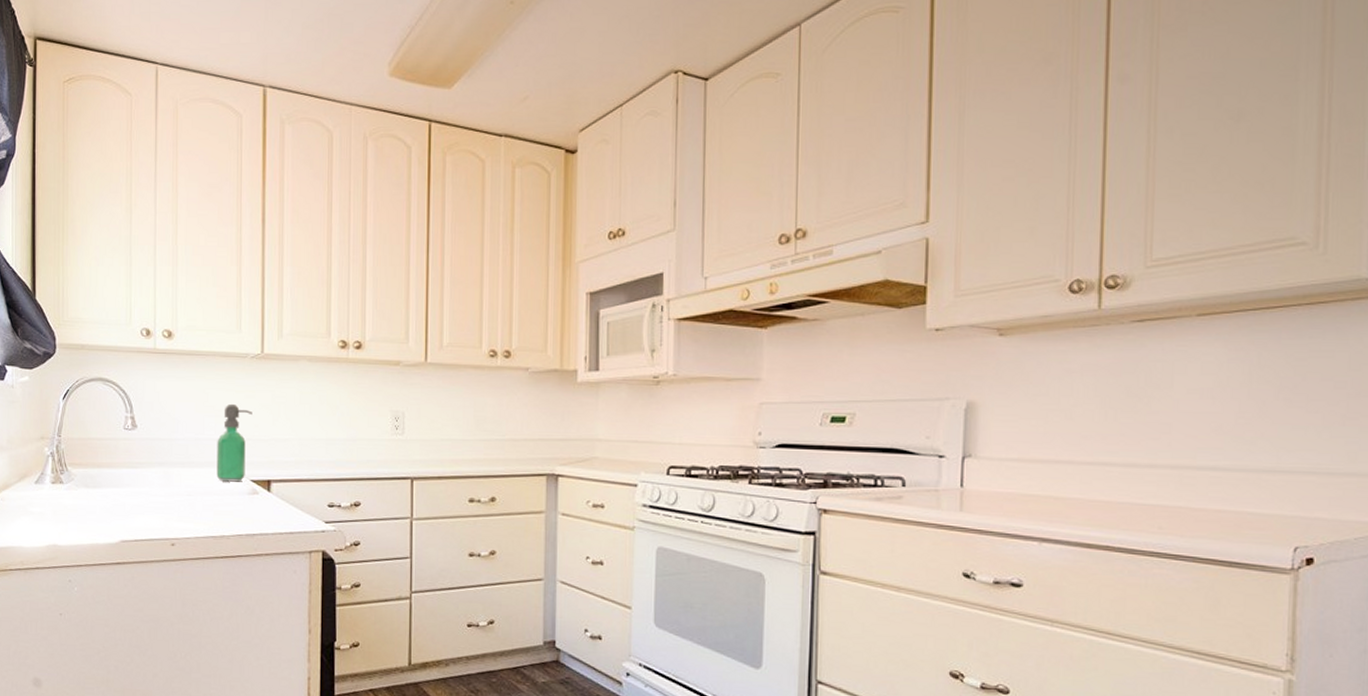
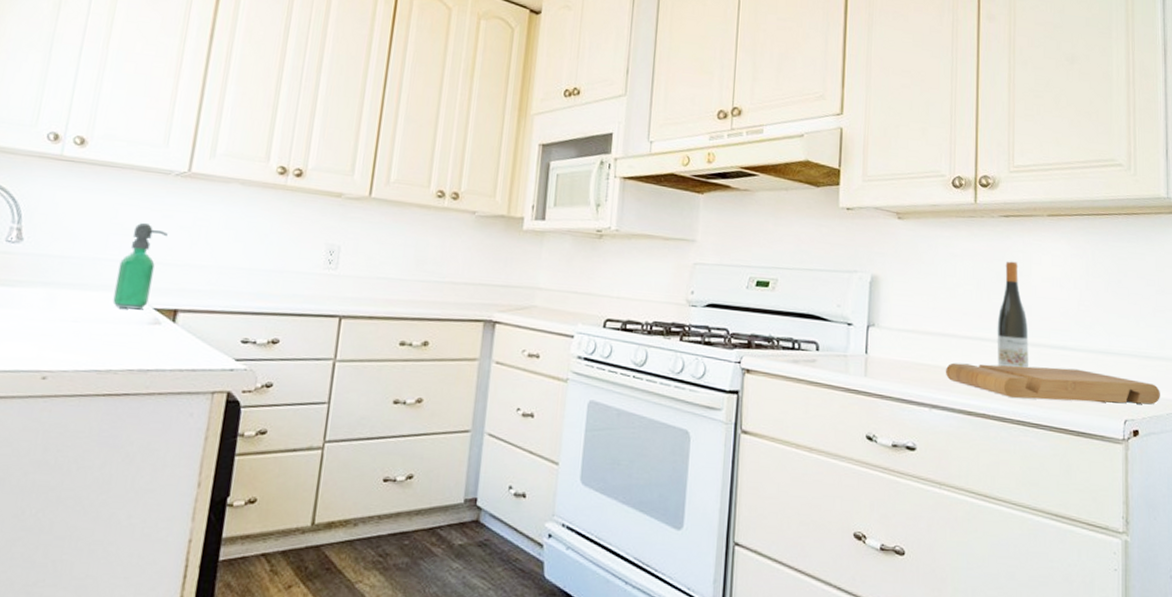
cutting board: none [1060,491,1347,529] -> present [946,362,1160,405]
wine bottle: none [1125,373,1168,494] -> present [997,261,1029,368]

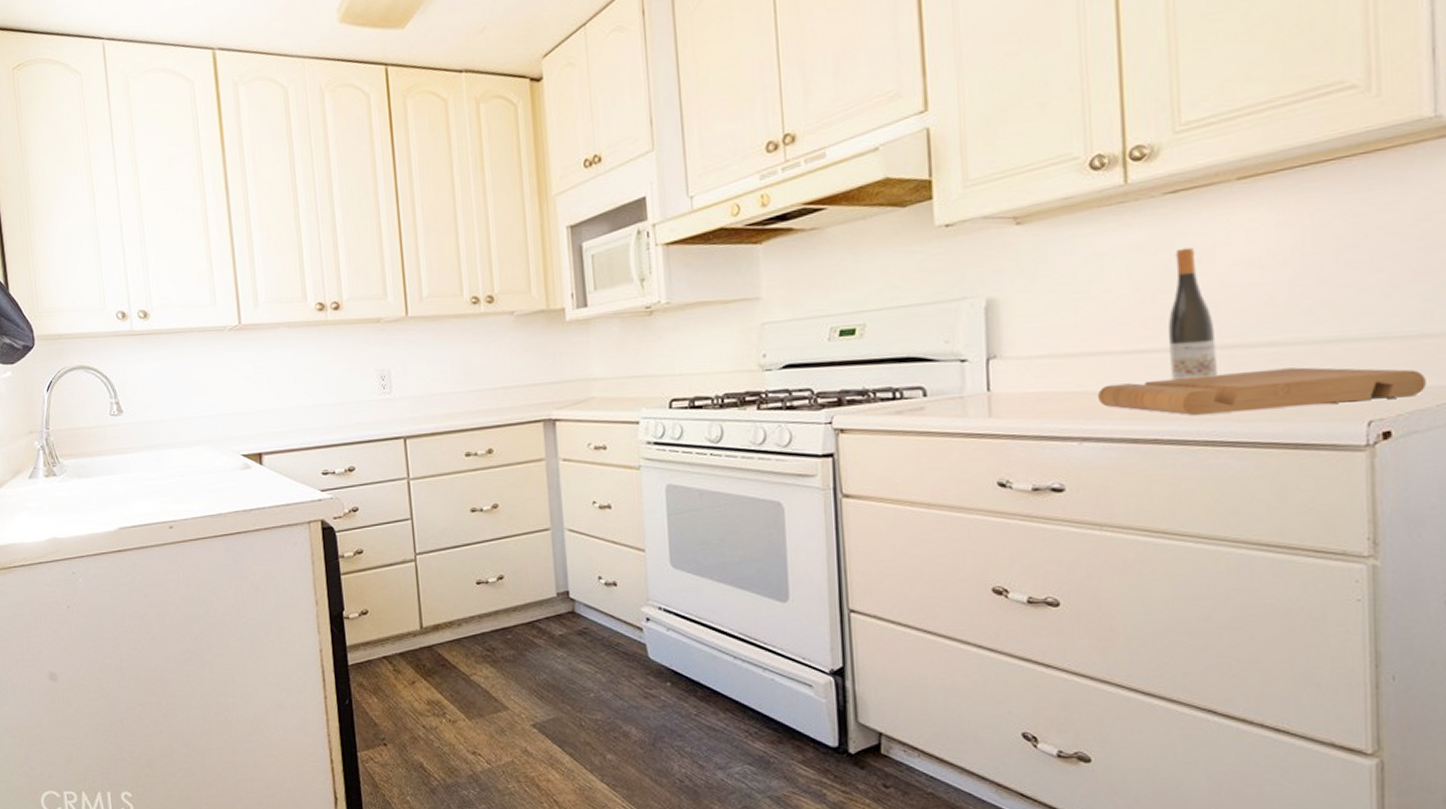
soap dispenser: present [112,222,168,310] -> none [203,378,236,459]

